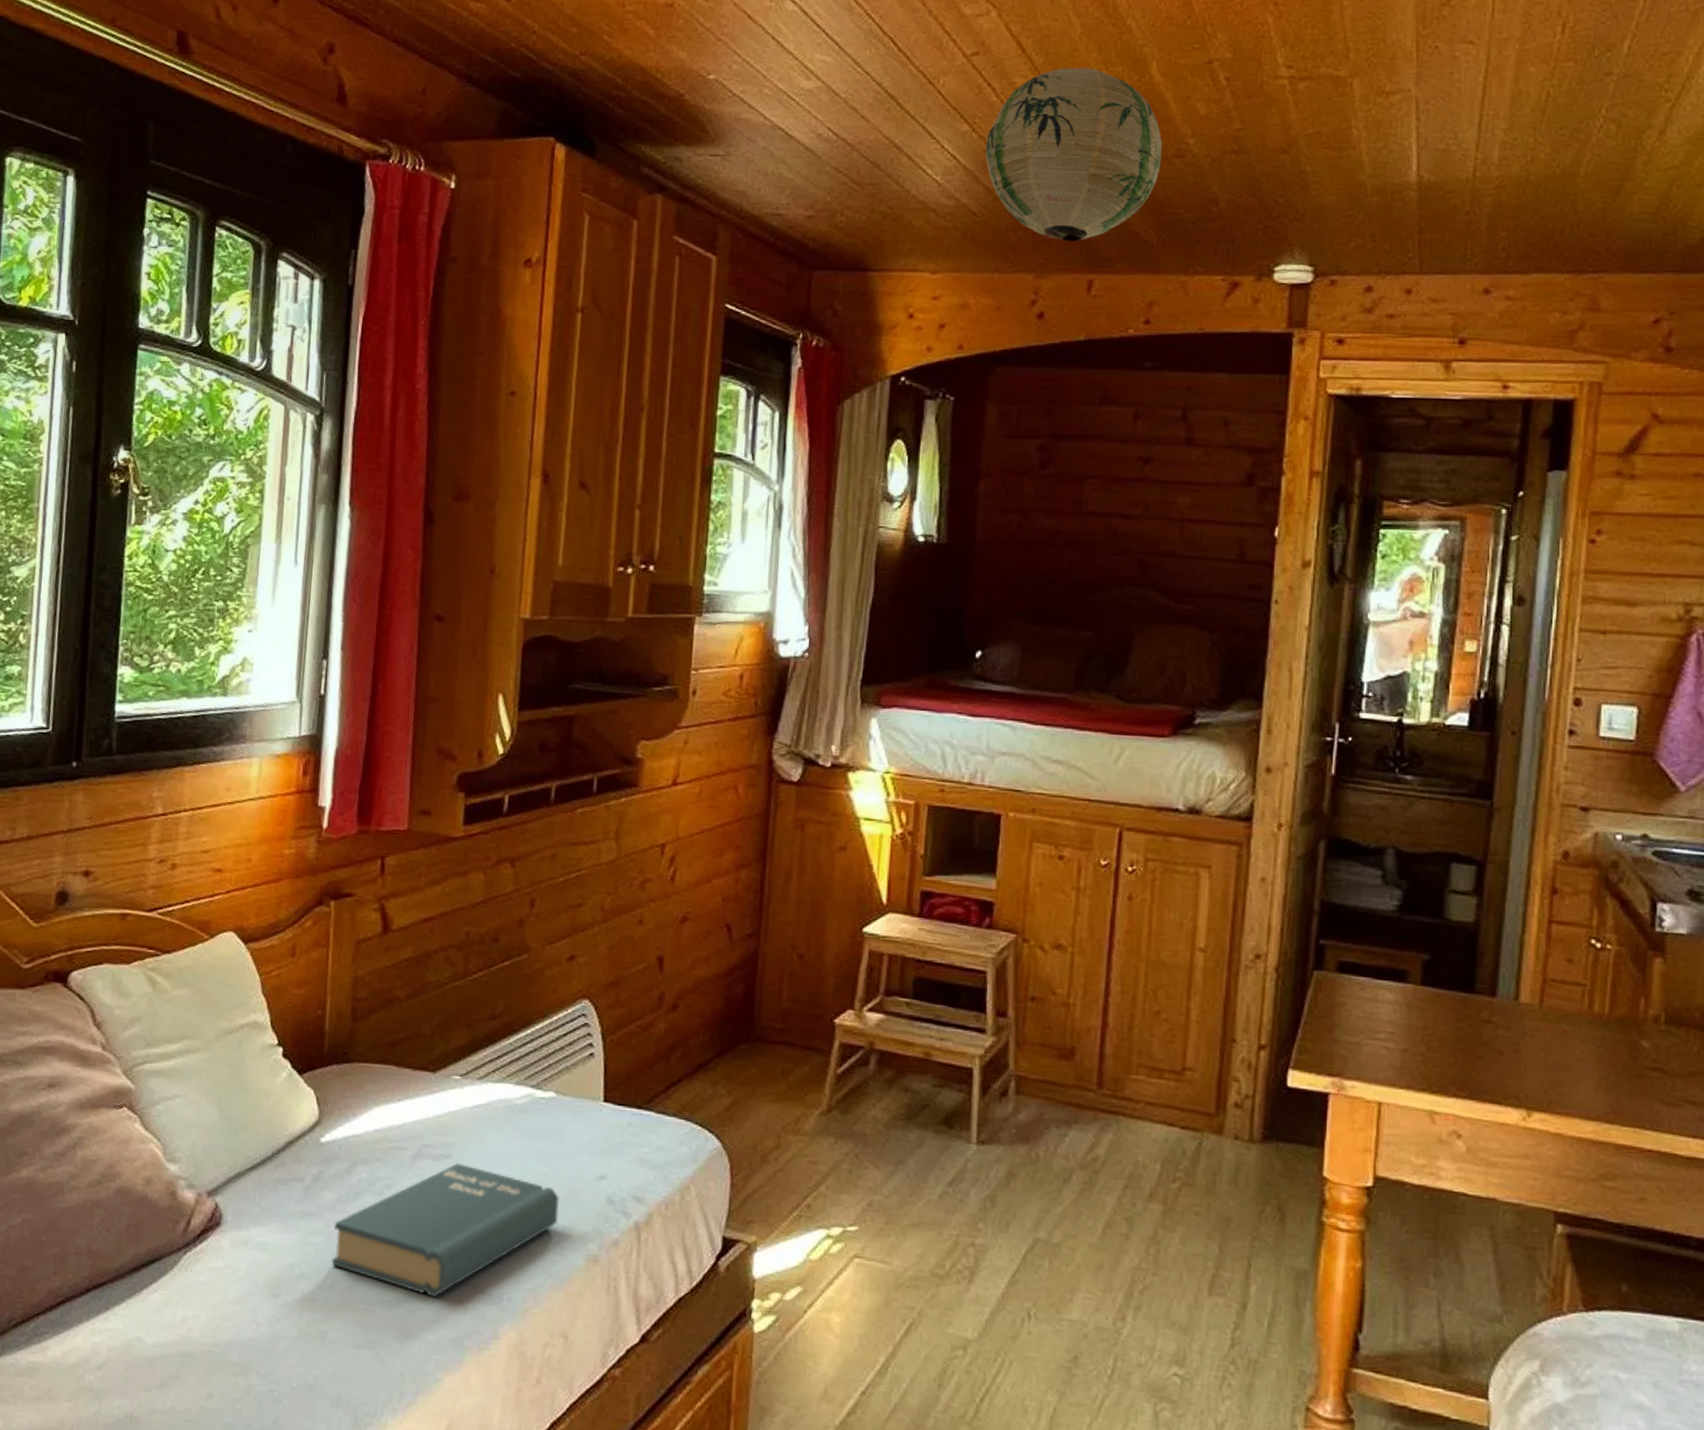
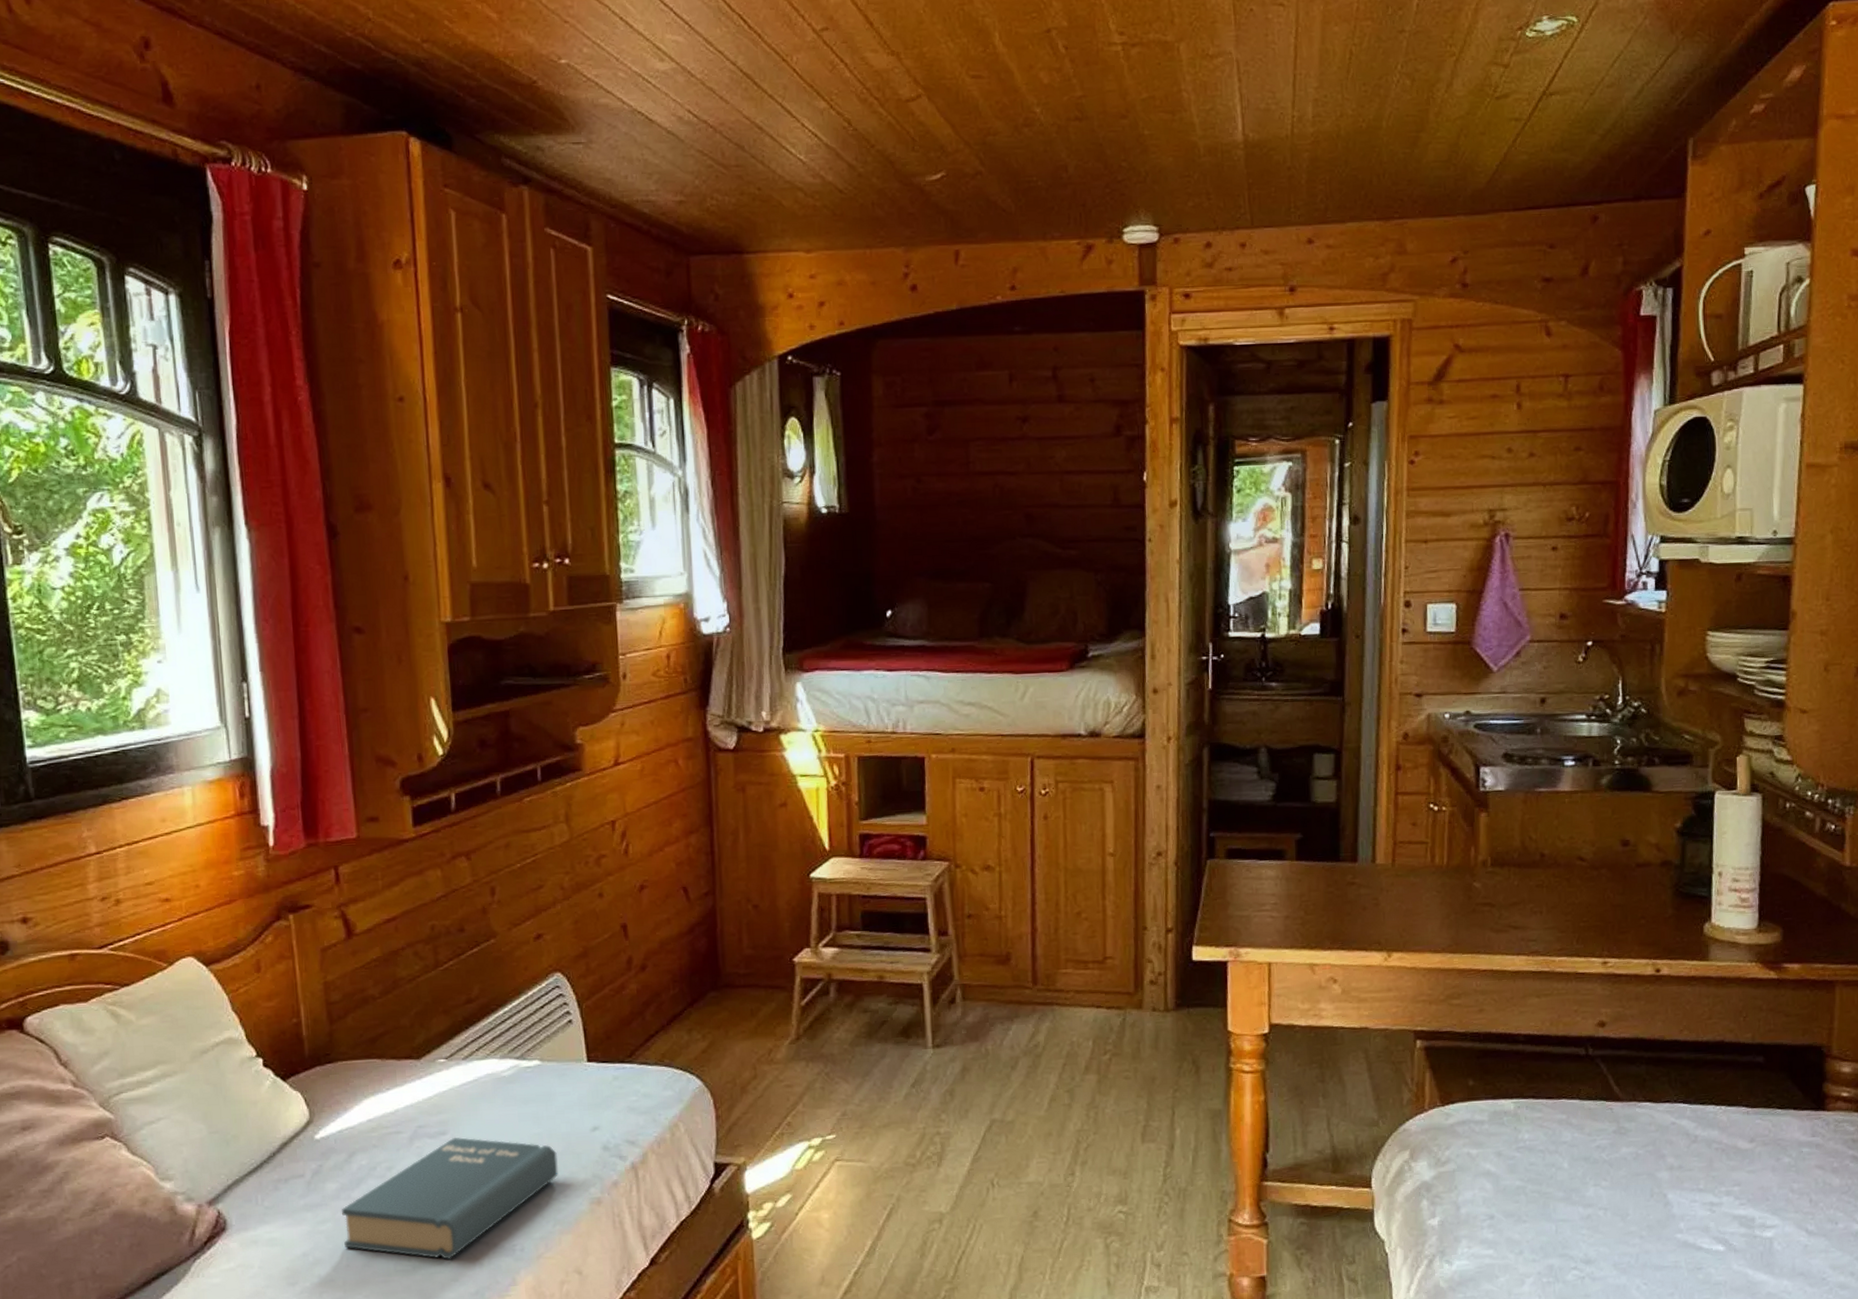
paper lantern: present [985,67,1162,241] -> none [844,40,1012,214]

